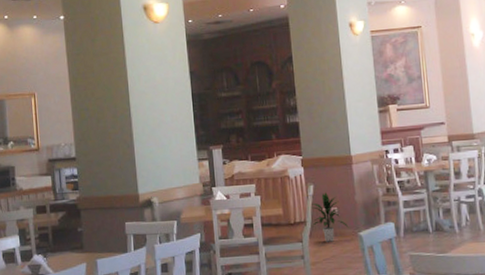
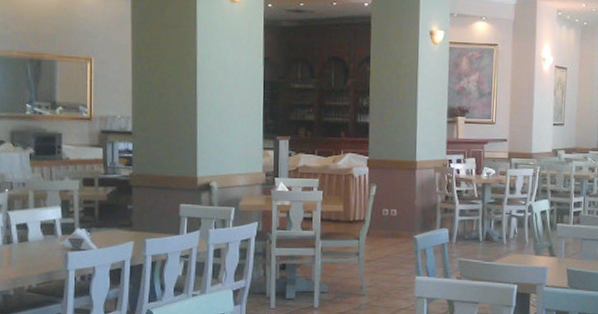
indoor plant: present [311,192,349,242] -> none [372,194,406,242]

